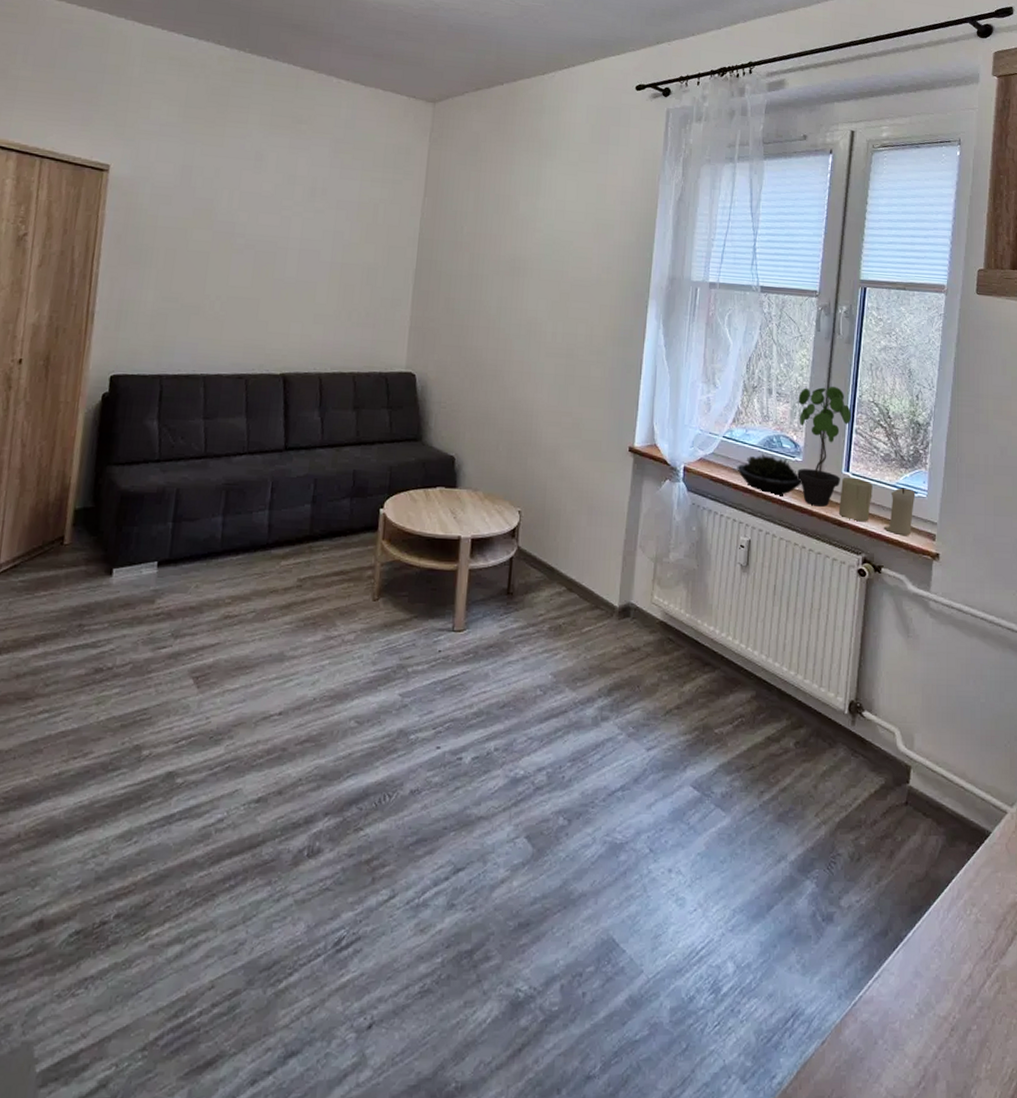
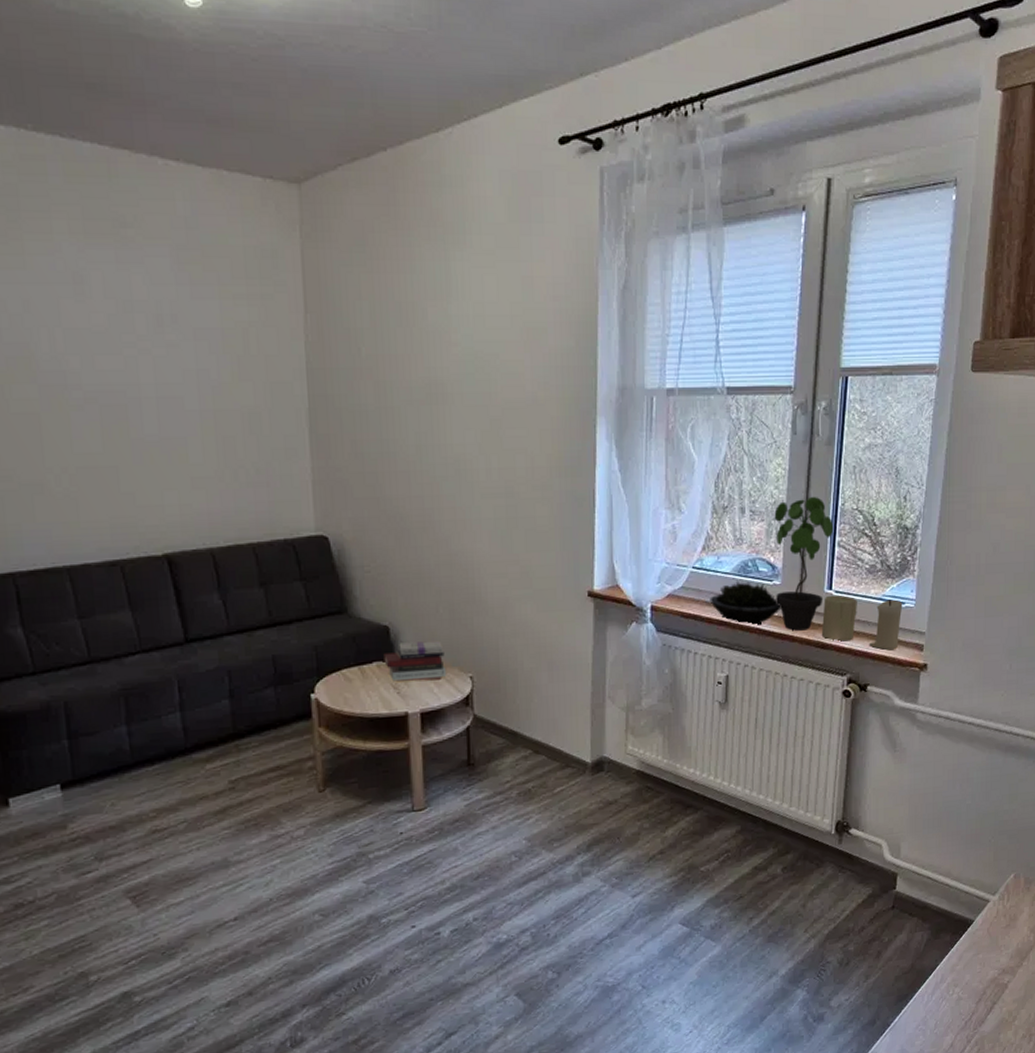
books: none [446,473,499,510] -> present [383,640,447,682]

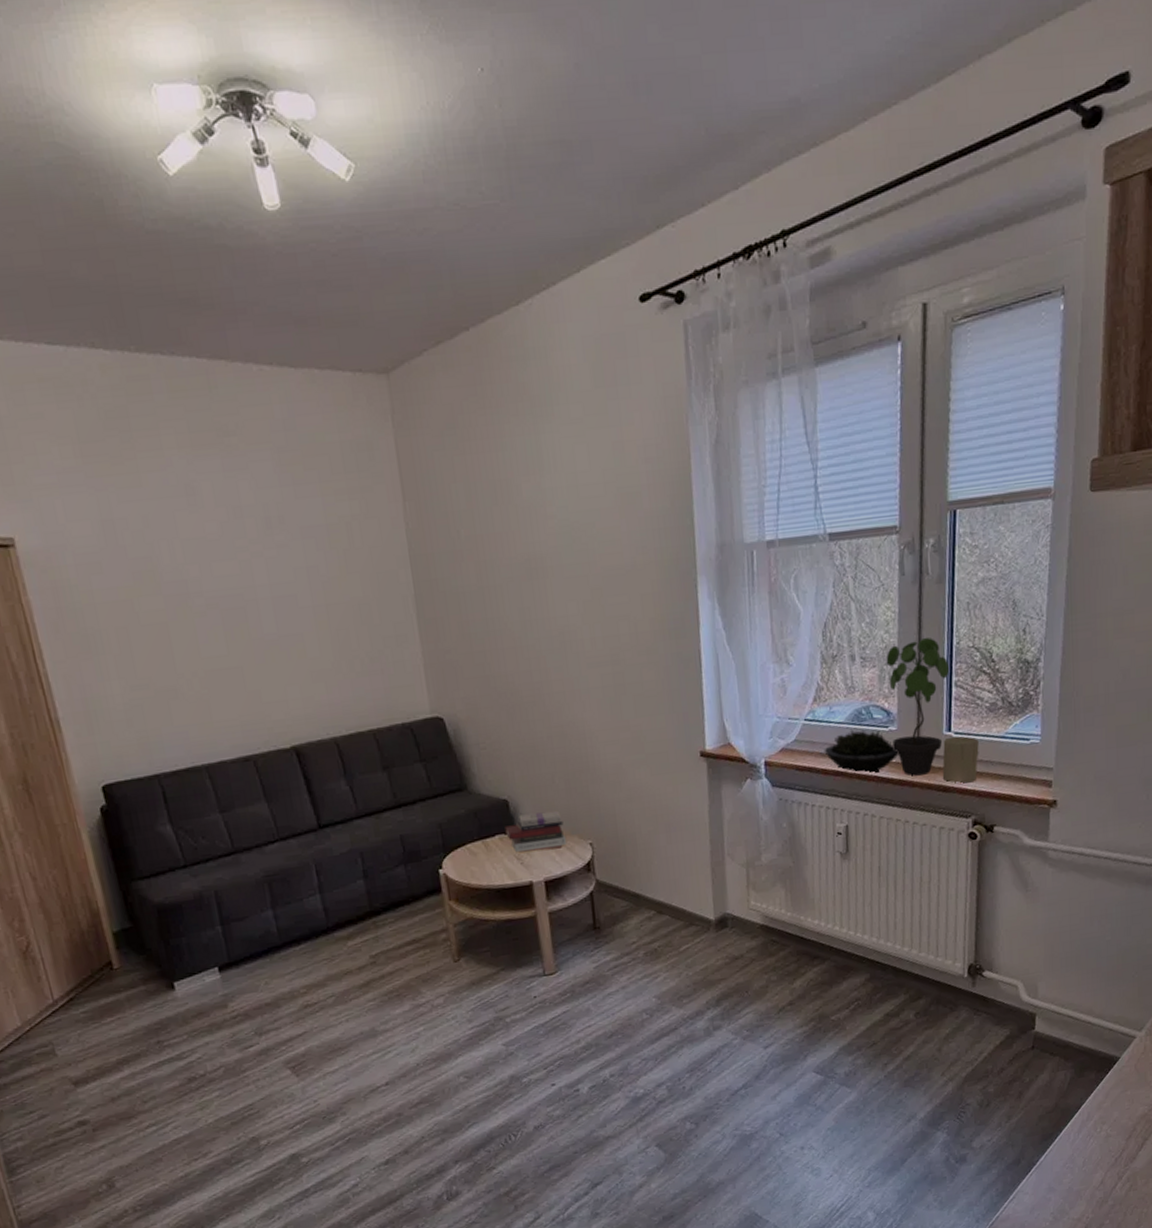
candle: present [869,599,903,650] -> none [993,736,1028,789]

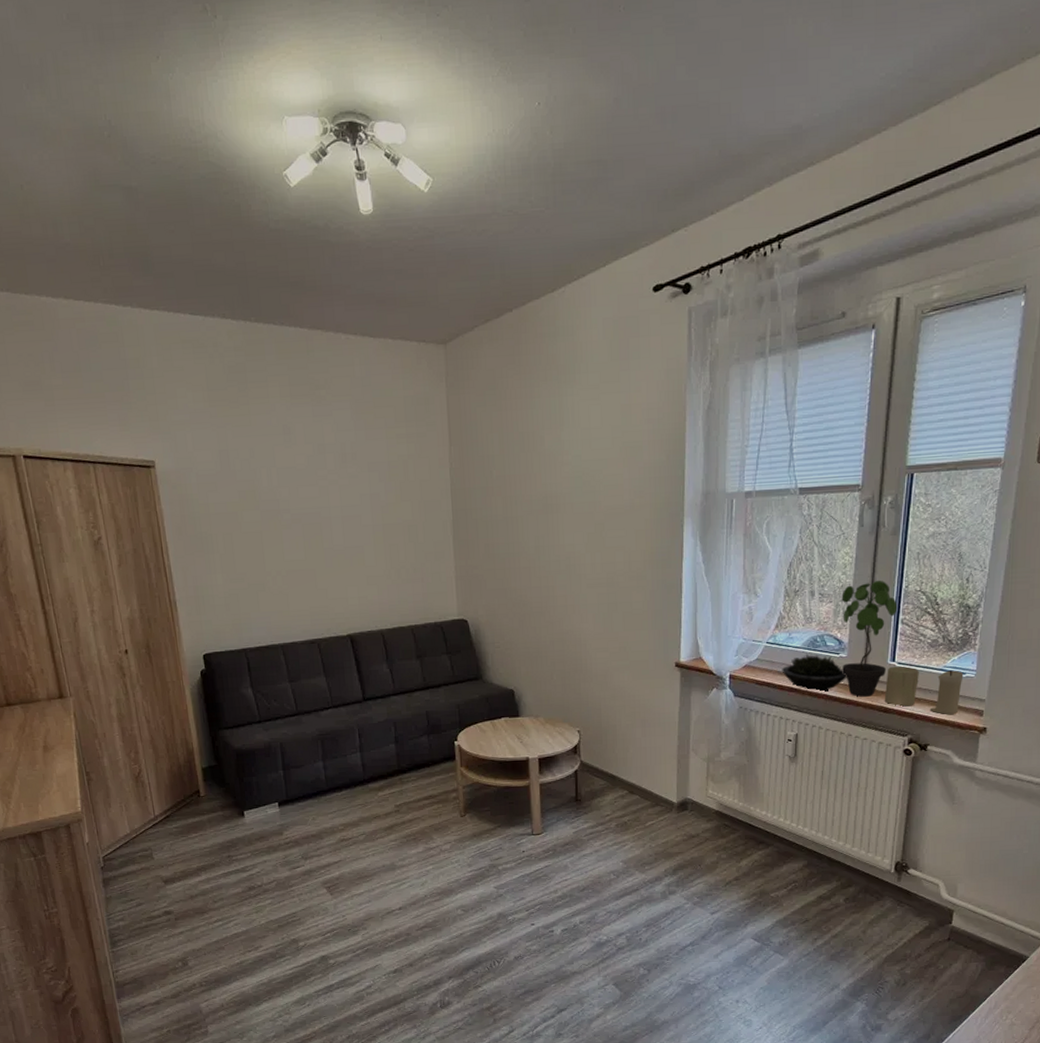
books: present [505,810,567,853] -> none [510,701,559,734]
candle: none [993,736,1028,789] -> present [929,670,964,715]

